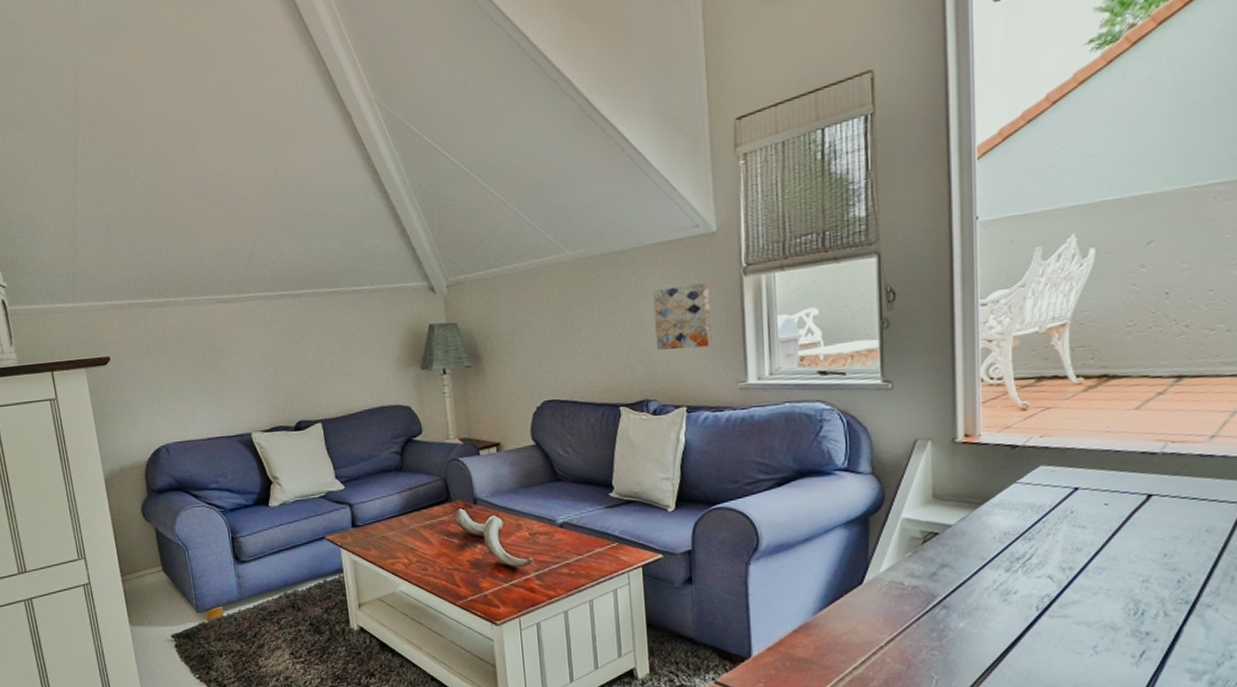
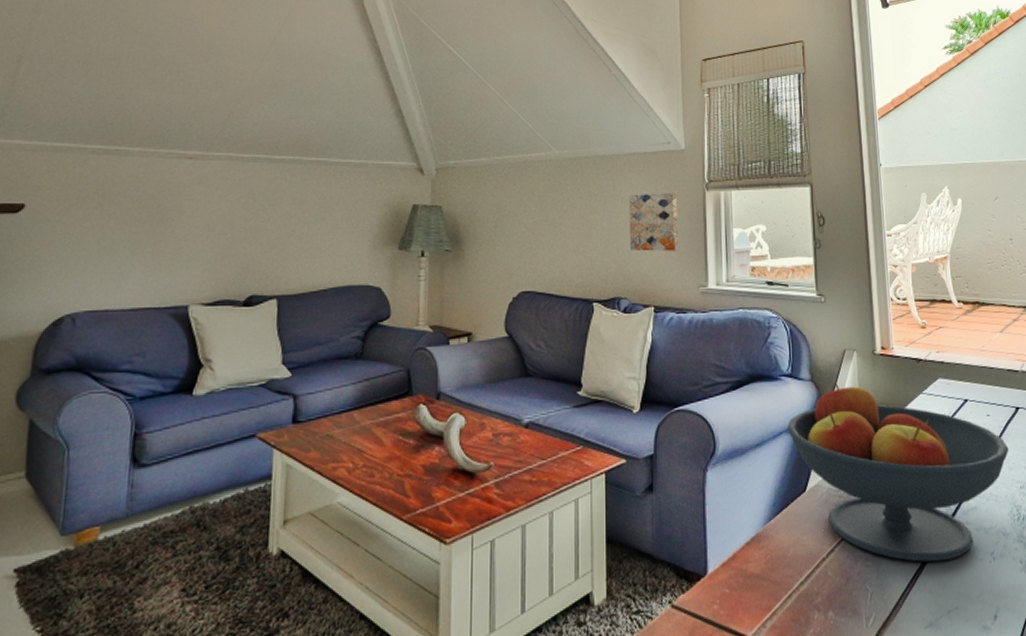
fruit bowl: none [842,474,1132,654] -> present [787,381,1009,563]

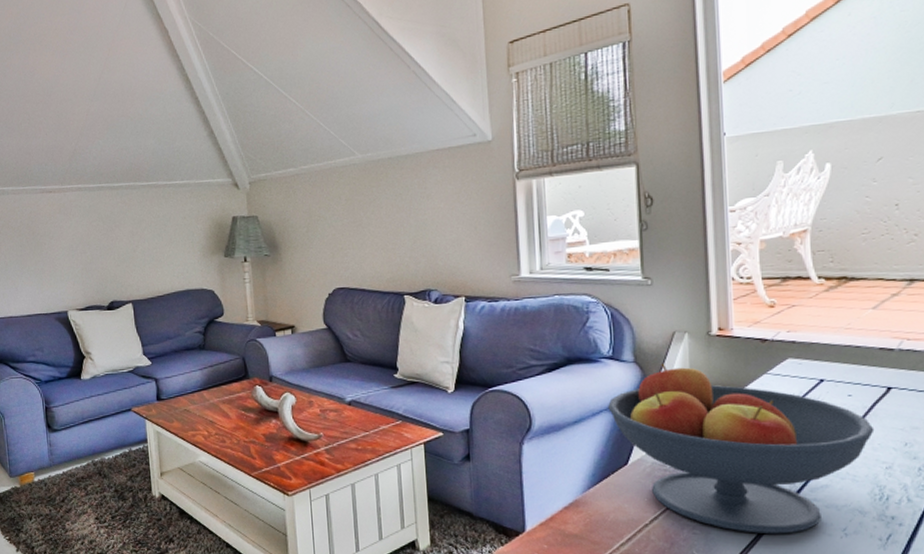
wall art: present [628,193,679,251] -> none [434,185,489,245]

